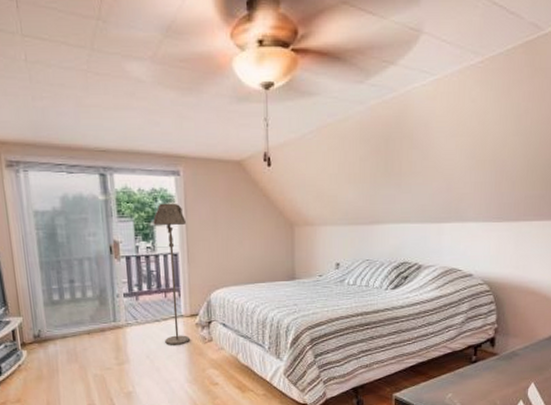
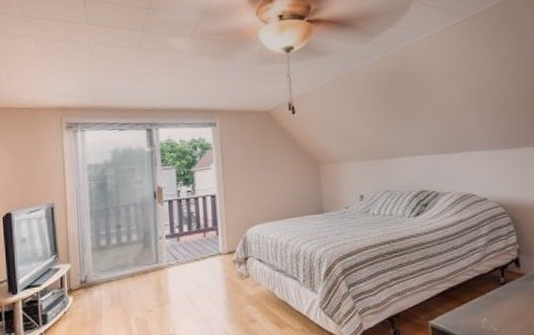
floor lamp: present [153,203,190,345] -> none [193,150,228,284]

